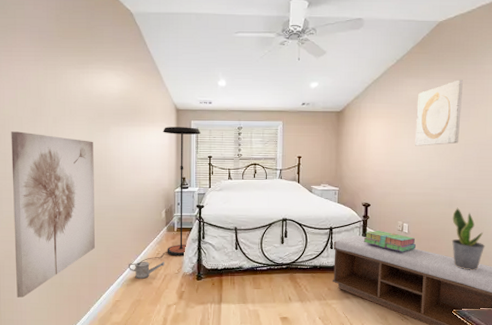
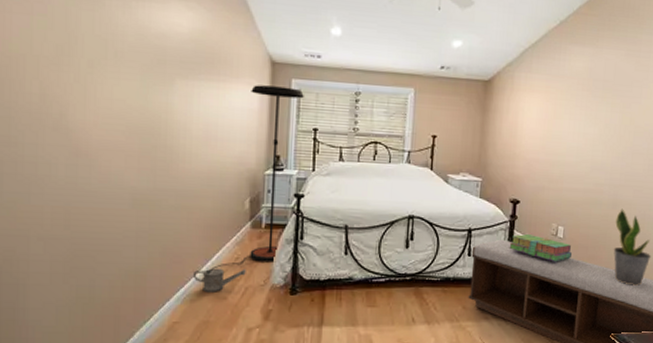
wall art: present [11,131,95,298] -> none [19,76,149,318]
wall art: present [414,80,463,146] -> none [576,51,636,131]

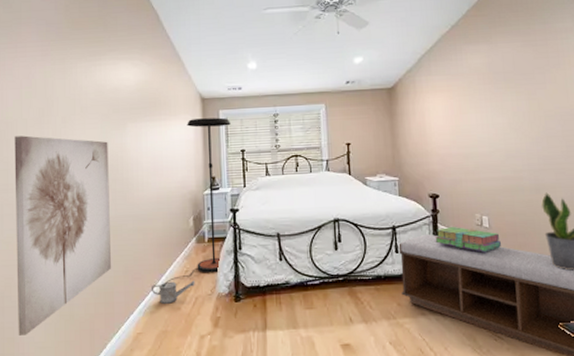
wall art: none [19,76,149,318] -> present [14,135,111,336]

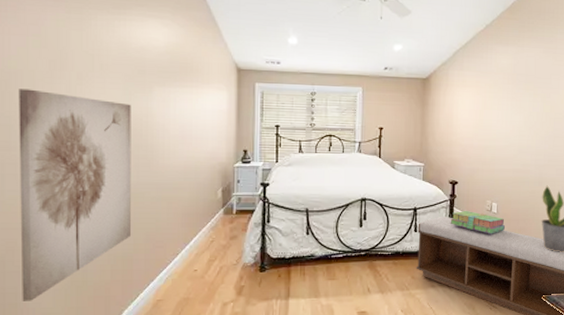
watering can: present [151,280,195,304] -> none [173,250,220,272]
floor lamp: present [158,117,231,294] -> none [181,89,266,262]

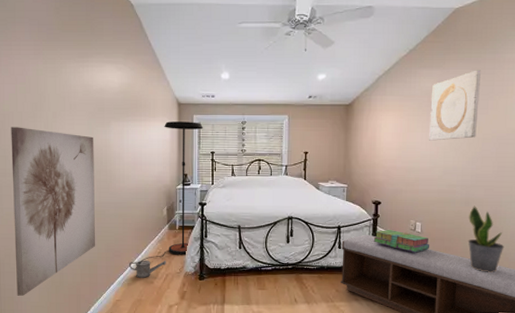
watering can: none [173,250,220,272] -> present [128,260,166,278]
floor lamp: none [181,89,266,262] -> present [135,121,203,269]
wall art: none [504,49,553,119] -> present [428,70,481,141]

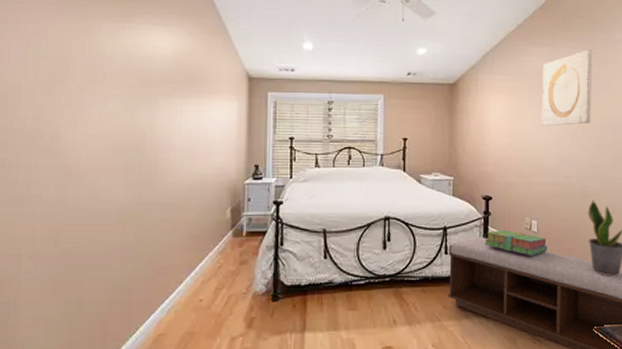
wall art: present [11,127,95,296] -> none [10,103,135,337]
watering can: present [128,260,166,278] -> none [177,277,229,302]
floor lamp: present [135,121,203,269] -> none [186,99,280,291]

